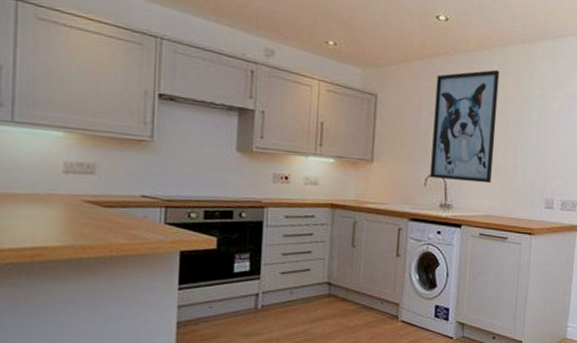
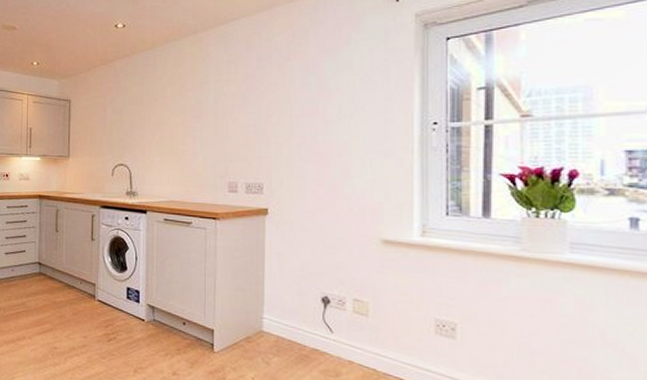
wall art: present [430,69,500,184] -> none [117,63,174,170]

